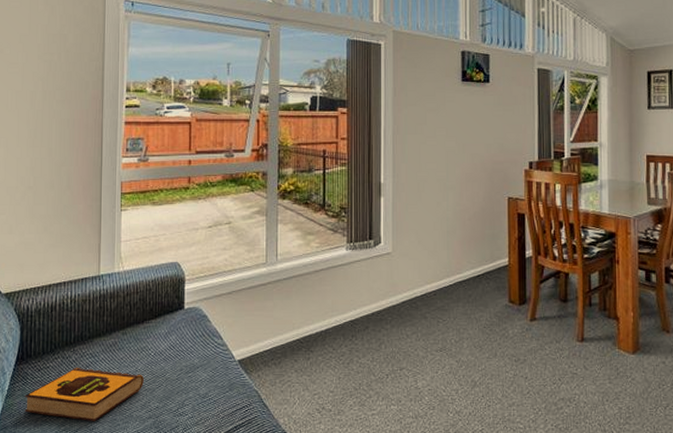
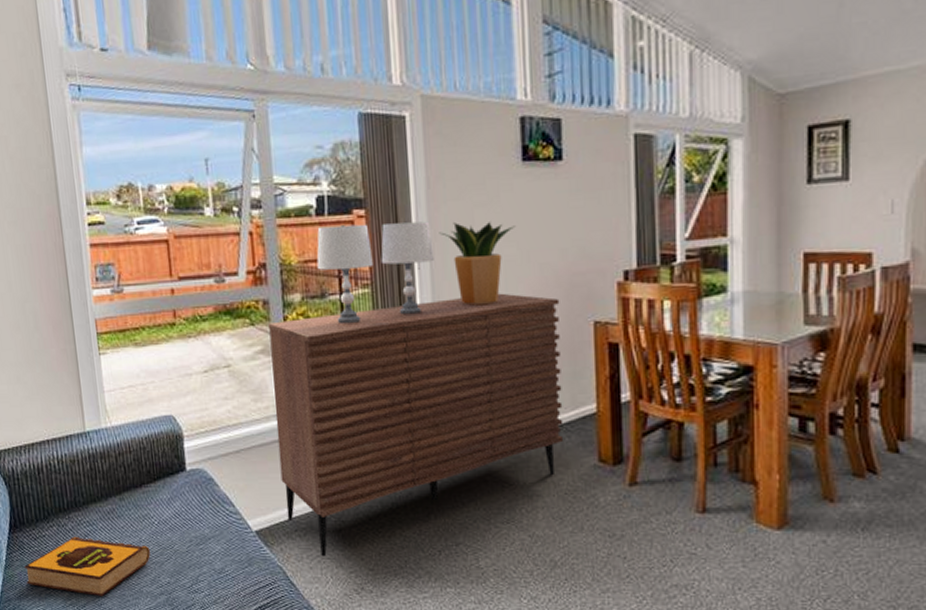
sideboard: none [264,174,485,381] -> present [269,293,564,557]
table lamp: none [307,118,396,193] -> present [316,221,434,325]
potted plant: none [400,122,455,183] -> present [439,222,515,306]

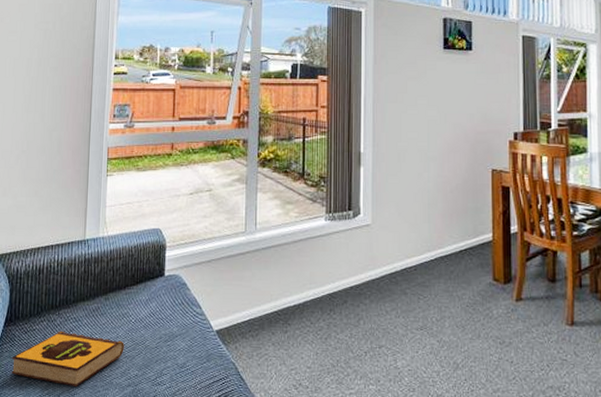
sideboard: present [269,293,564,557] -> none [242,144,467,355]
table lamp: present [316,221,434,325] -> none [287,86,376,162]
potted plant: present [439,222,515,306] -> none [381,90,437,153]

